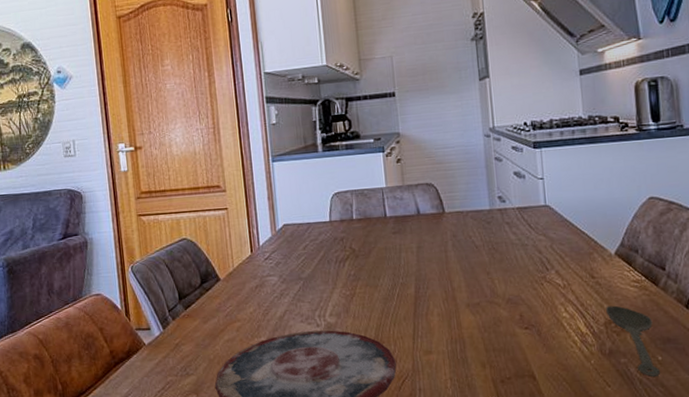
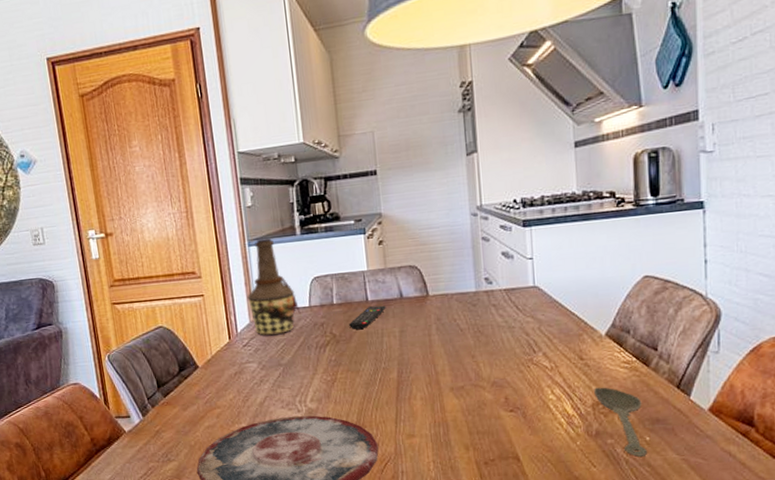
bottle: none [269,155,322,250] -> present [246,238,301,336]
remote control: none [368,221,404,245] -> present [349,305,386,330]

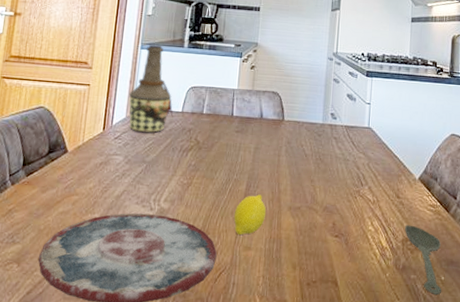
remote control: present [349,305,386,330] -> none [213,121,247,141]
fruit: none [389,379,426,424] -> present [233,194,267,236]

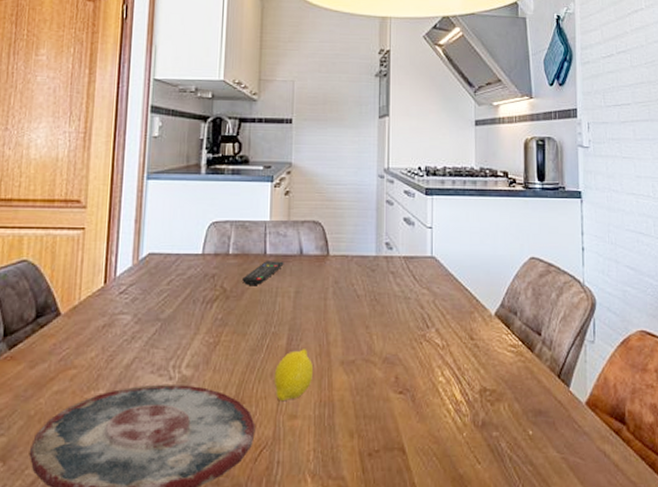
bottle: present [128,45,173,133] -> none [134,173,192,284]
remote control: none [213,121,247,141] -> present [242,261,284,286]
spoon: present [405,225,442,295] -> none [482,371,531,453]

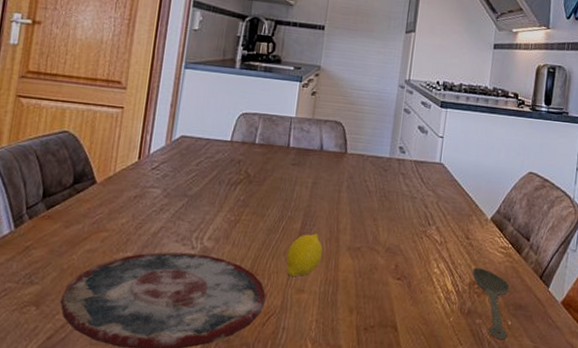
remote control: present [242,261,284,286] -> none [265,153,305,174]
spoon: none [482,371,531,453] -> present [472,267,510,340]

